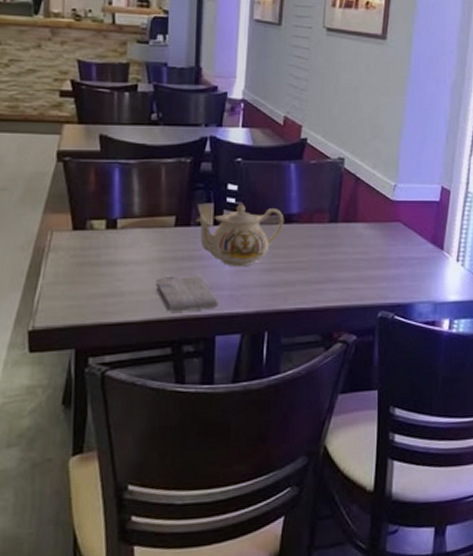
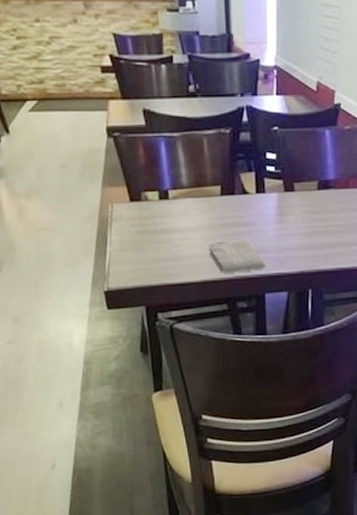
teapot: present [196,203,285,267] -> none [240,171,322,232]

